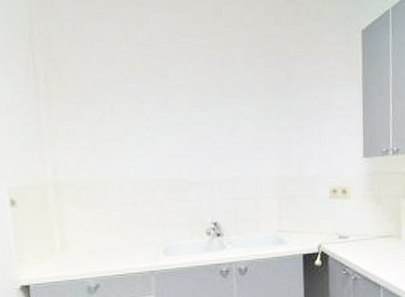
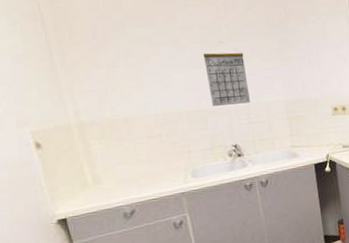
calendar: none [191,104,237,176] -> present [202,41,250,106]

